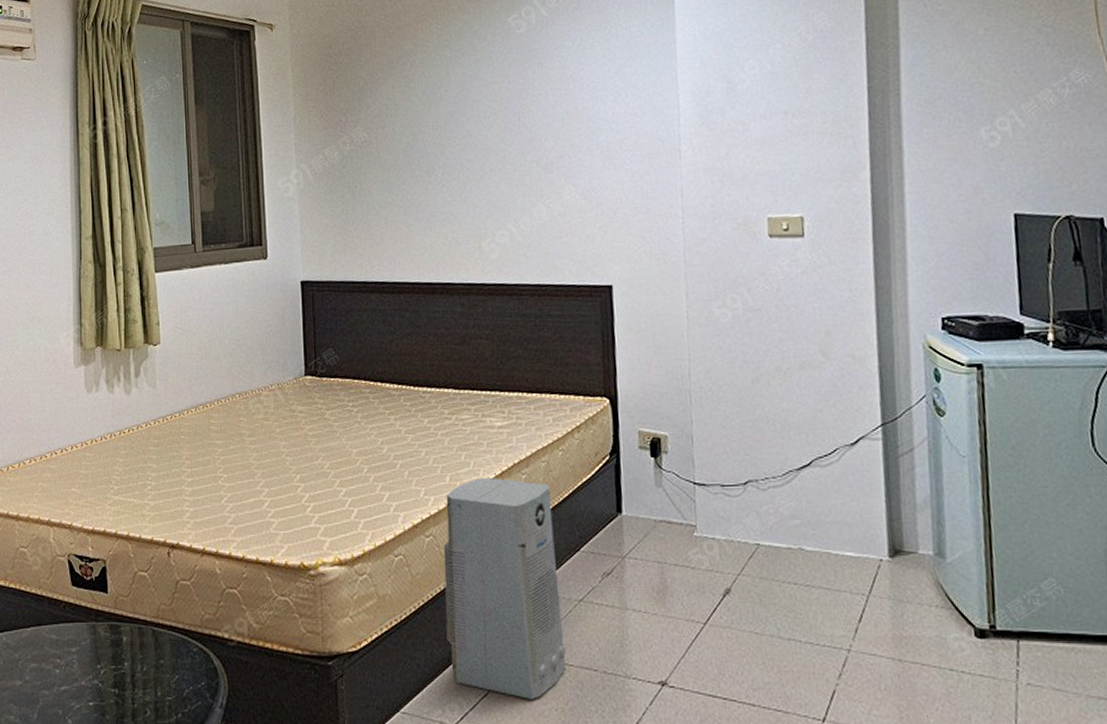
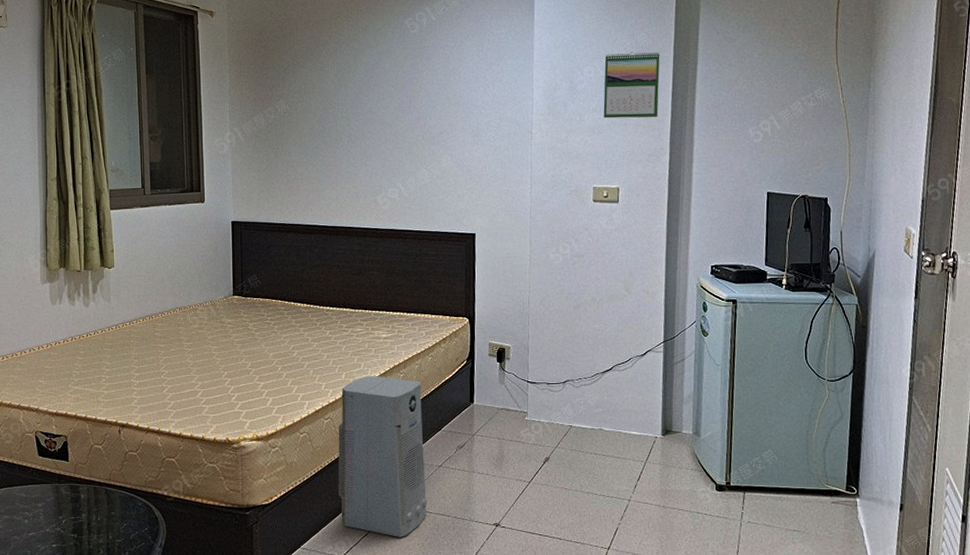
calendar: none [772,35,851,127] -> present [603,51,660,119]

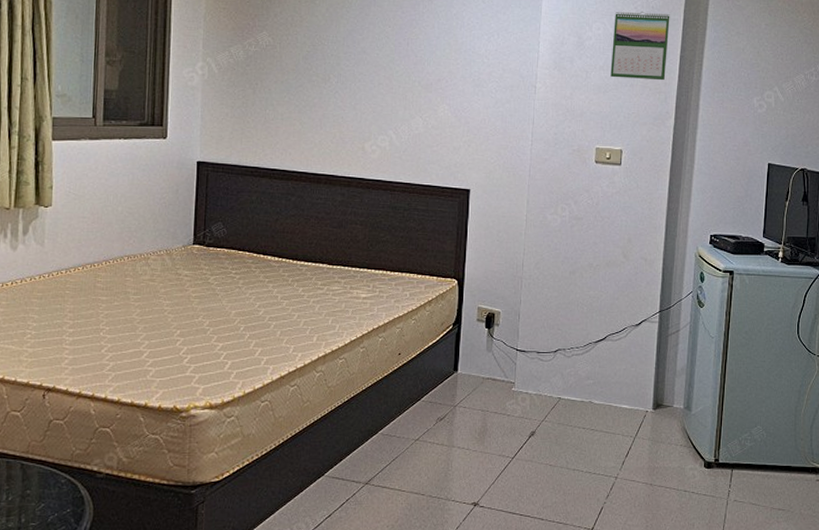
air purifier: present [338,376,428,537] -> none [300,339,402,519]

